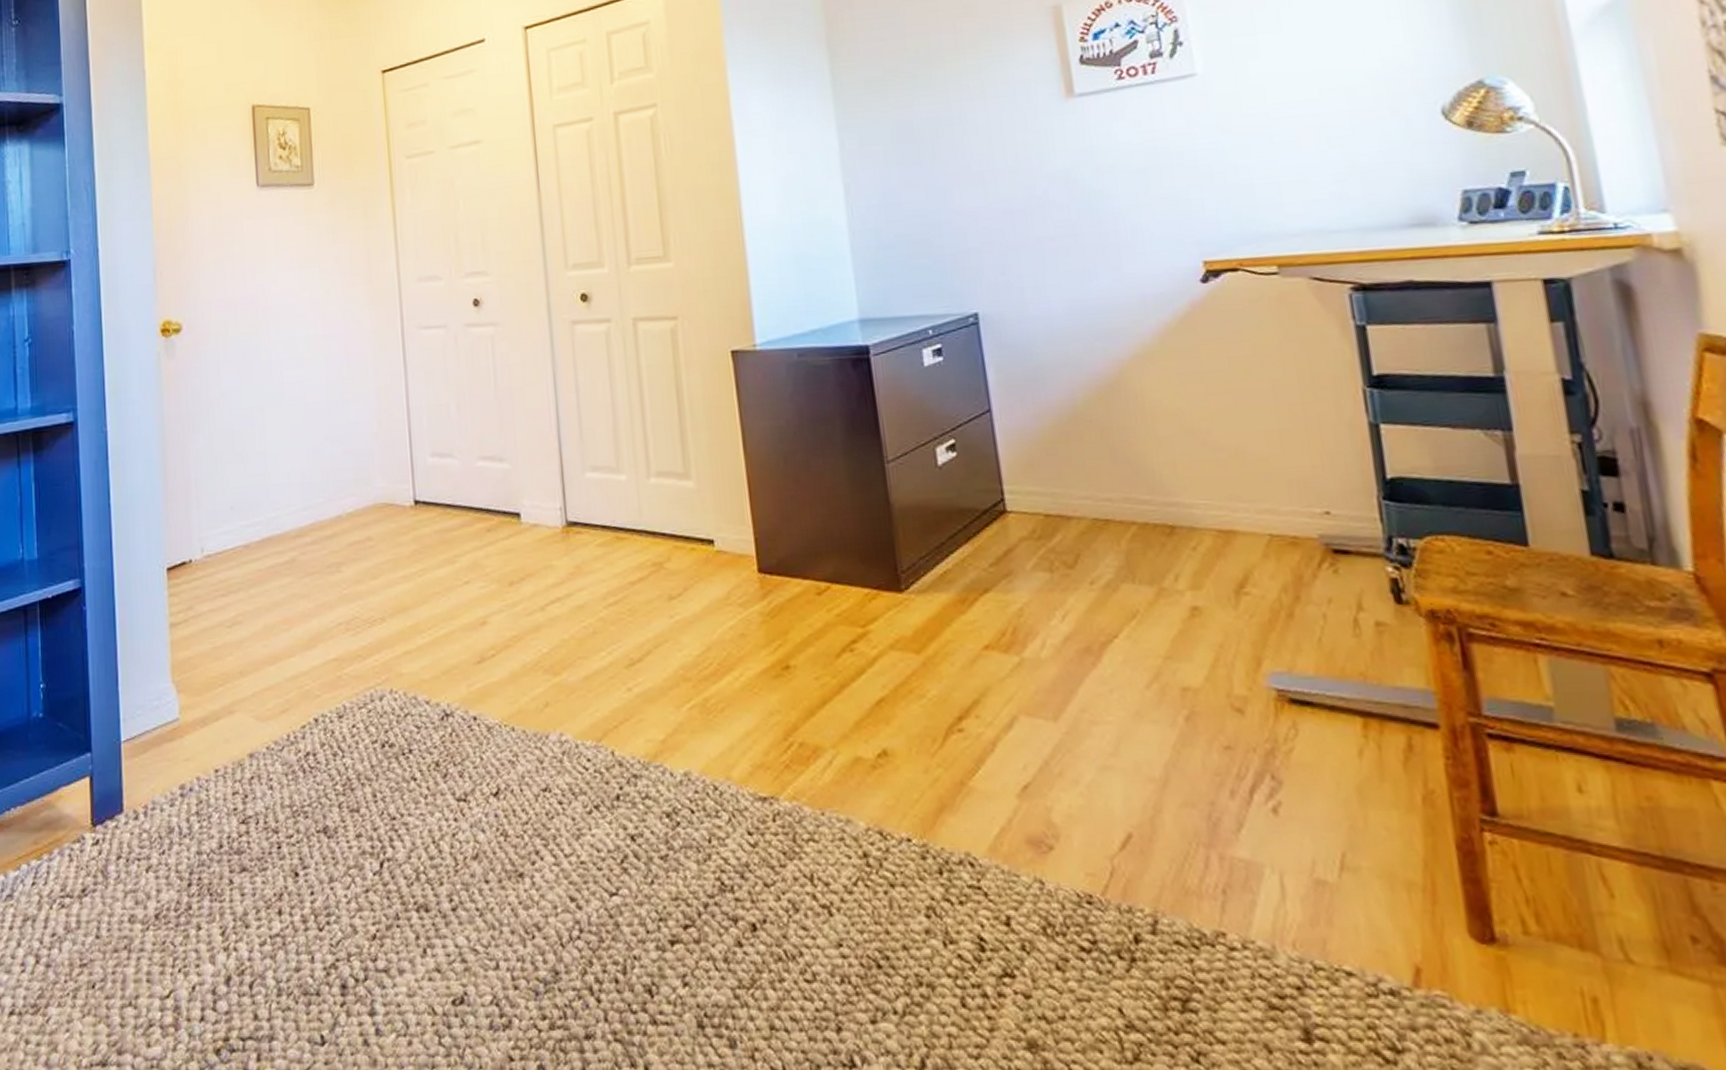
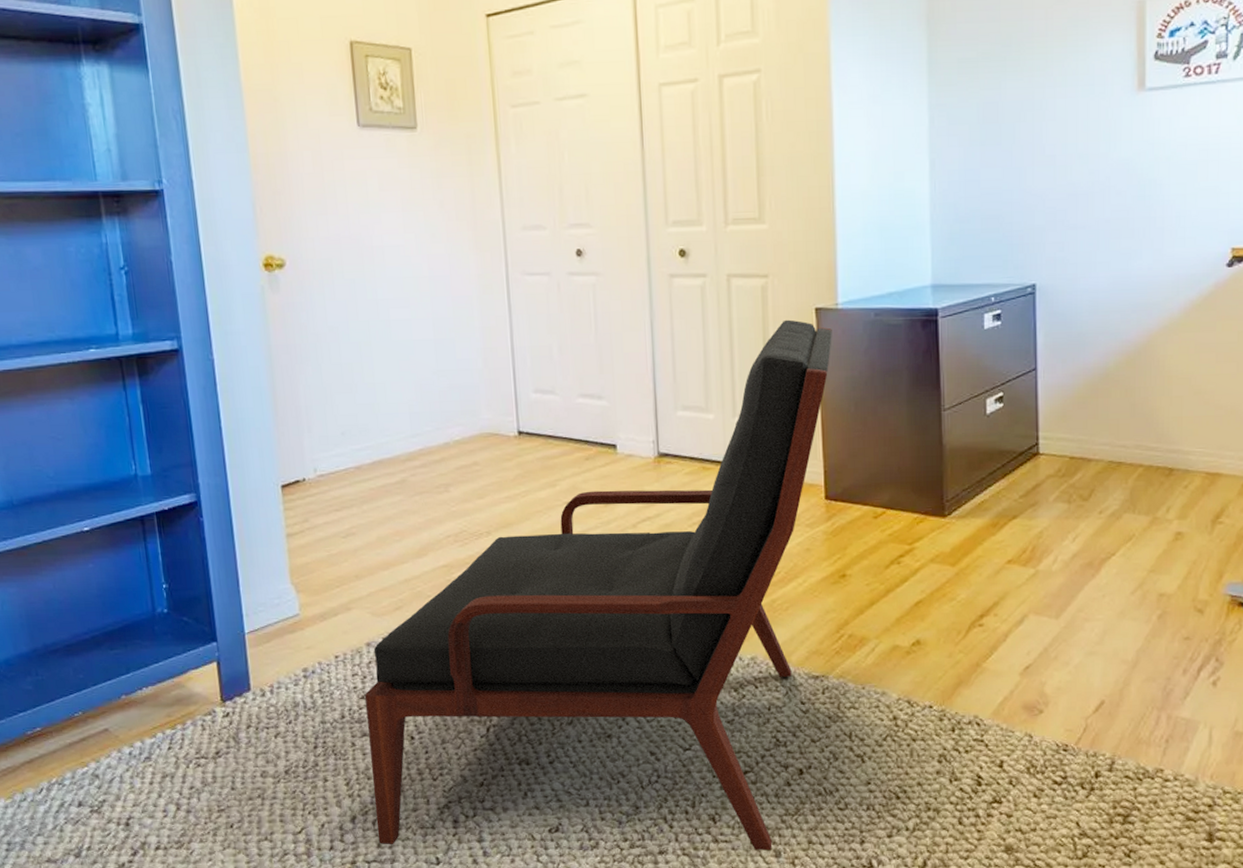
armchair: none [245,364,753,1039] -> present [364,319,832,851]

